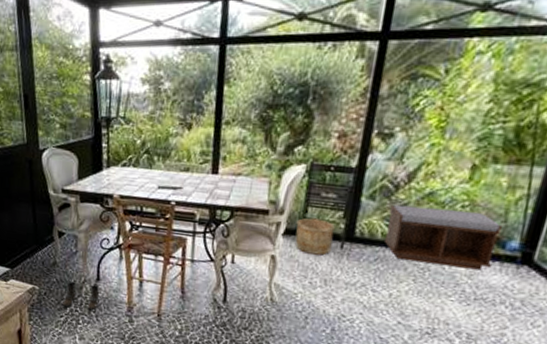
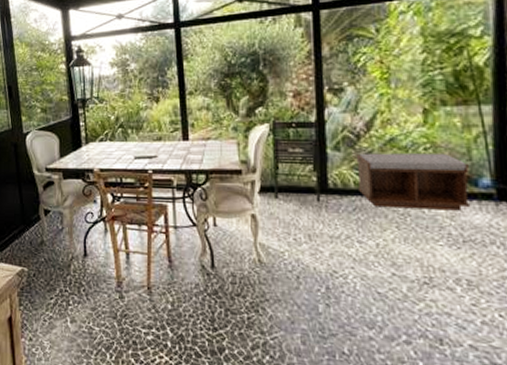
boots: present [63,281,100,311] -> none [52,259,88,289]
wooden bucket: present [295,217,335,256] -> none [269,173,308,210]

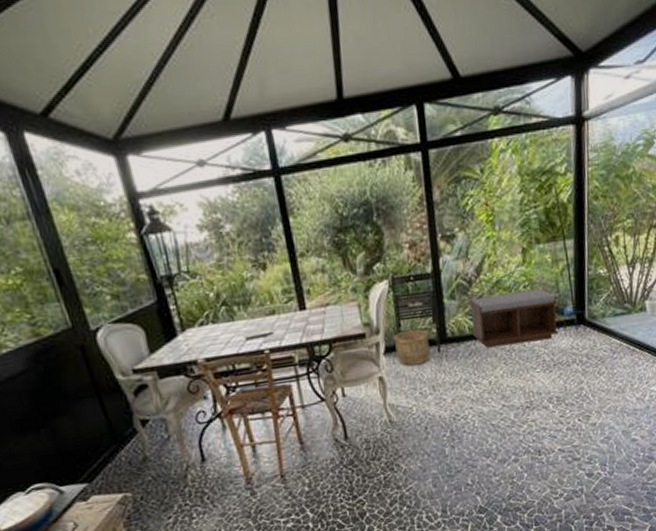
wooden bucket: none [269,173,308,210] -> present [393,328,431,366]

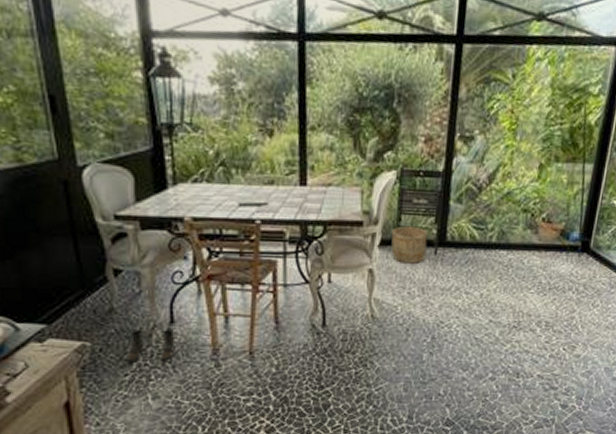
boots: none [166,466,211,505] -> present [126,328,176,361]
bench: present [469,289,558,348] -> none [472,206,565,262]

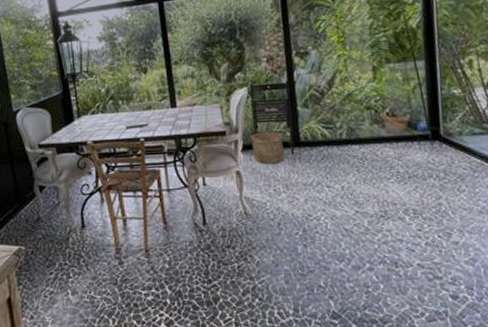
boots: present [126,328,176,361] -> none [51,232,87,262]

